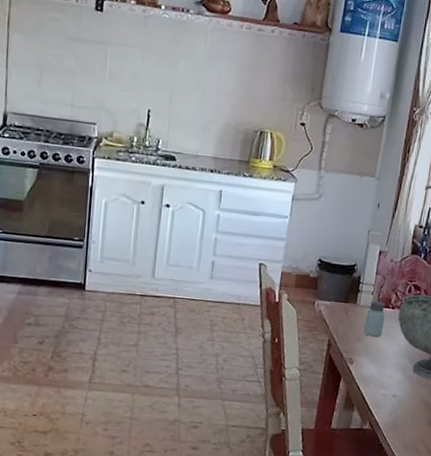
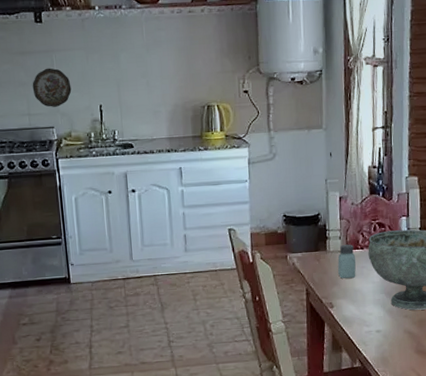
decorative plate: none [80,60,122,103] -> present [32,68,72,107]

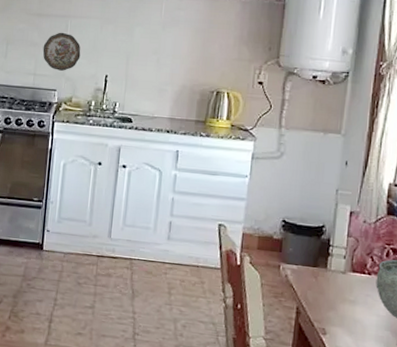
saltshaker: present [338,244,356,279] -> none [337,265,360,306]

